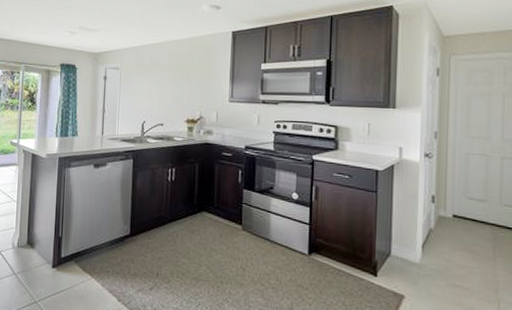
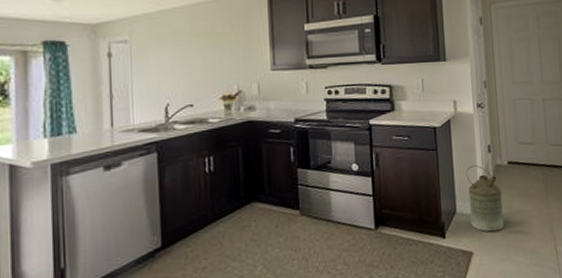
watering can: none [405,212,442,281] -> present [466,164,504,232]

